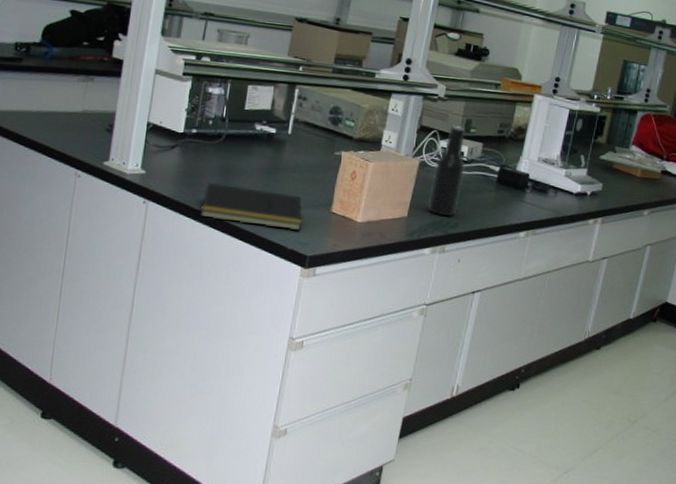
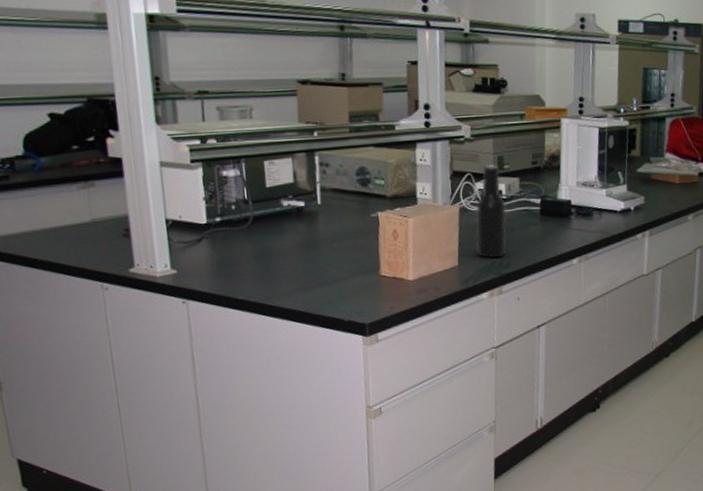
notepad: present [199,182,303,230] -> none [244,265,354,306]

